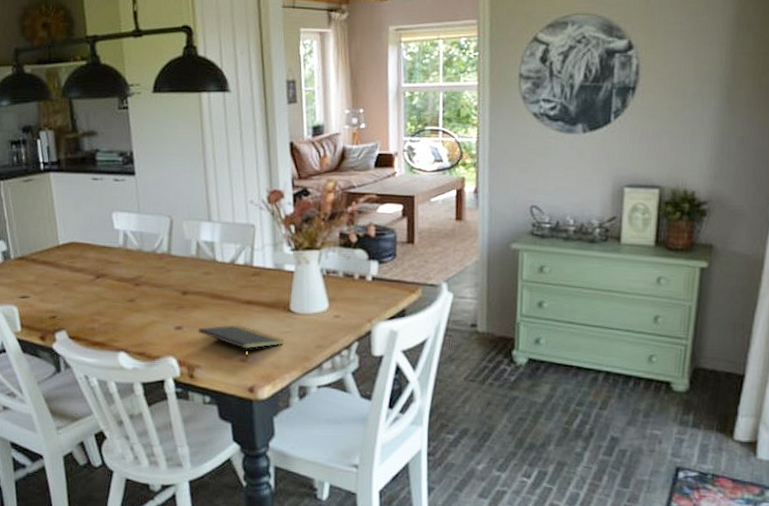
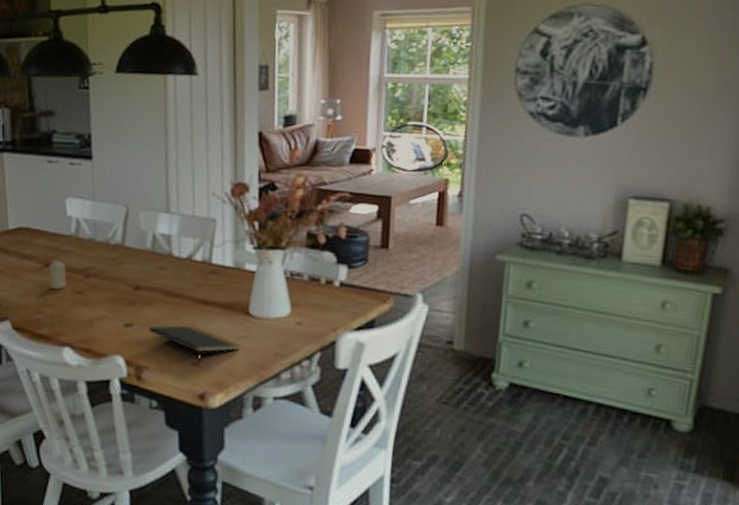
candle: none [101,271,117,298] -> present [49,260,66,289]

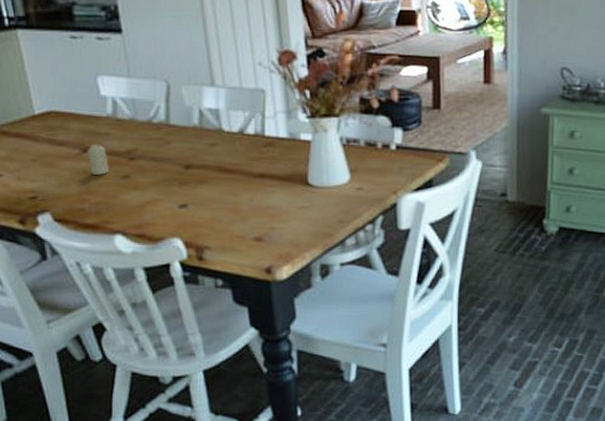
notepad: present [148,325,240,363] -> none [205,201,302,238]

